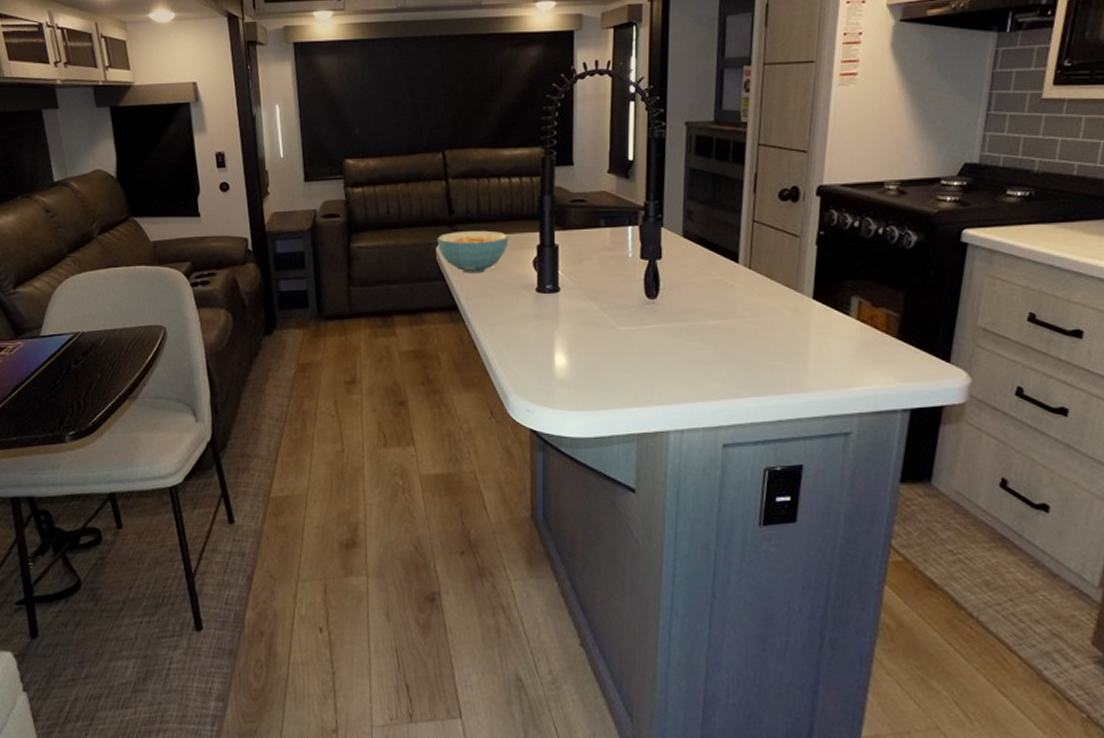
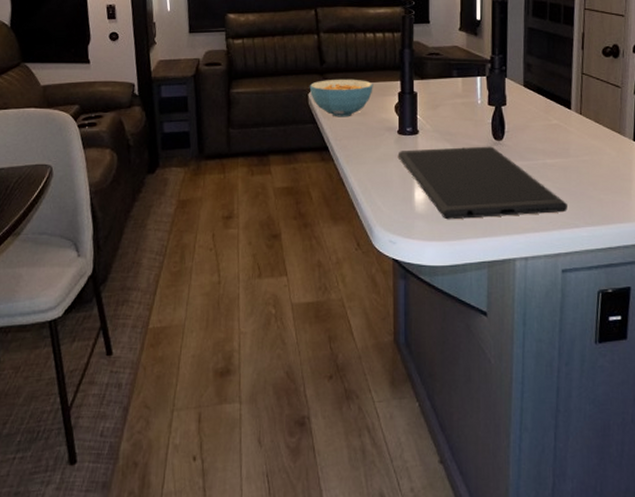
cutting board: none [537,305,731,388] -> present [399,146,567,220]

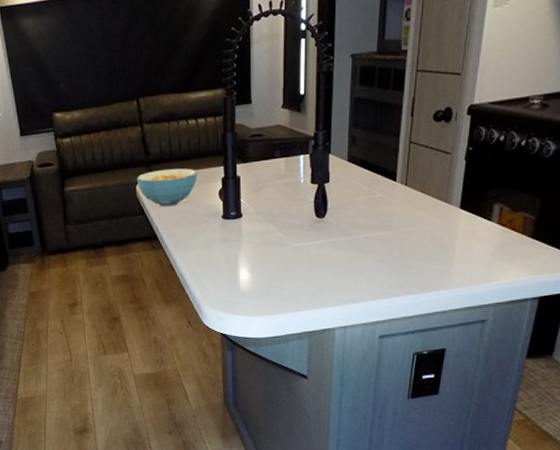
cutting board: present [399,146,567,220] -> none [224,224,388,296]

